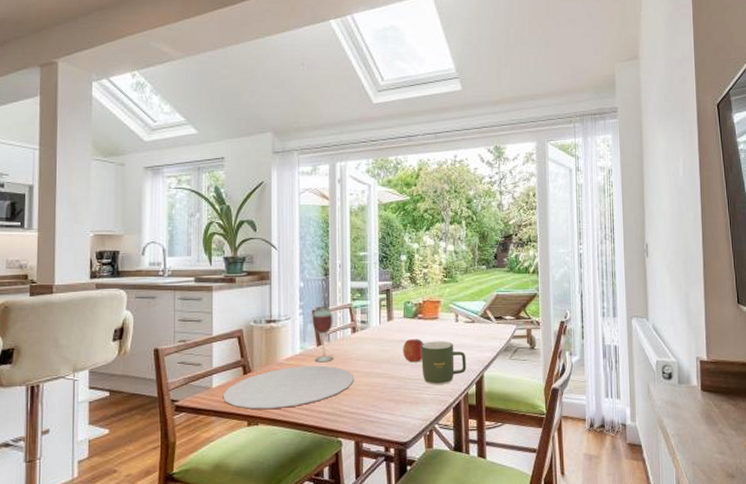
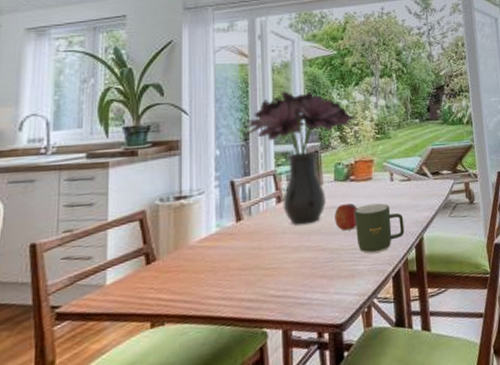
placemat: present [223,365,354,410] -> none [119,244,280,307]
wineglass: present [312,306,333,362] -> none [230,175,256,240]
flower arrangement: none [326,232,426,354] -> present [245,91,357,225]

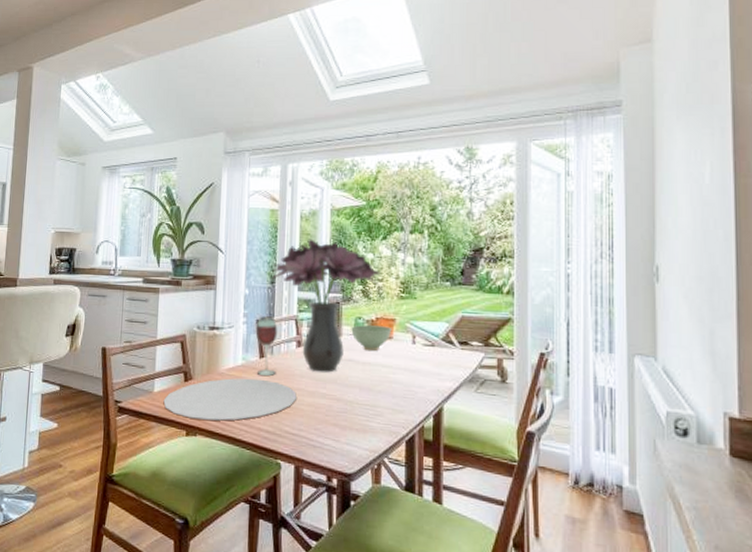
placemat: none [119,244,280,307] -> present [163,378,297,421]
wineglass: none [230,175,256,240] -> present [255,316,278,376]
bowl: none [330,168,371,195] -> present [350,325,392,351]
fruit: present [335,203,357,231] -> none [351,359,375,386]
mug: present [353,203,405,254] -> none [371,363,423,413]

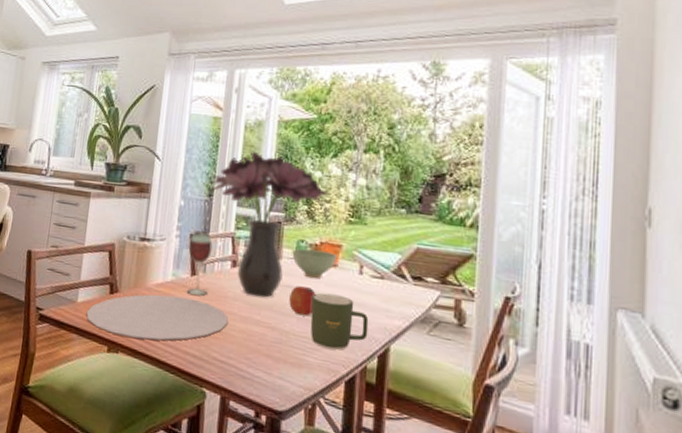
fruit: none [351,359,375,386] -> present [289,286,316,316]
mug: none [371,363,423,413] -> present [310,293,369,350]

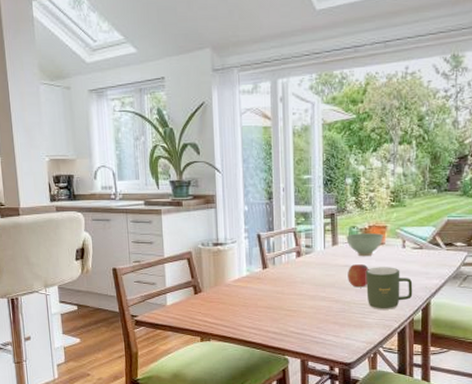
placemat: present [86,294,228,341] -> none [176,287,299,327]
wineglass: present [188,230,213,296] -> none [257,230,279,284]
flower arrangement: present [210,151,329,297] -> none [269,154,373,278]

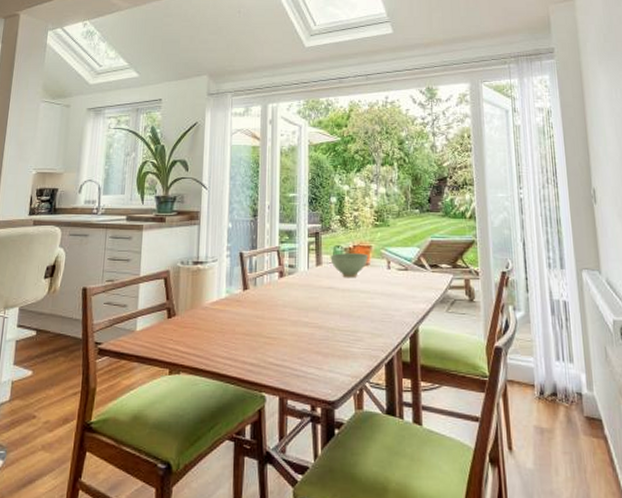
fruit: present [348,264,369,288] -> none [332,286,354,312]
mug: present [365,267,413,309] -> none [350,289,400,337]

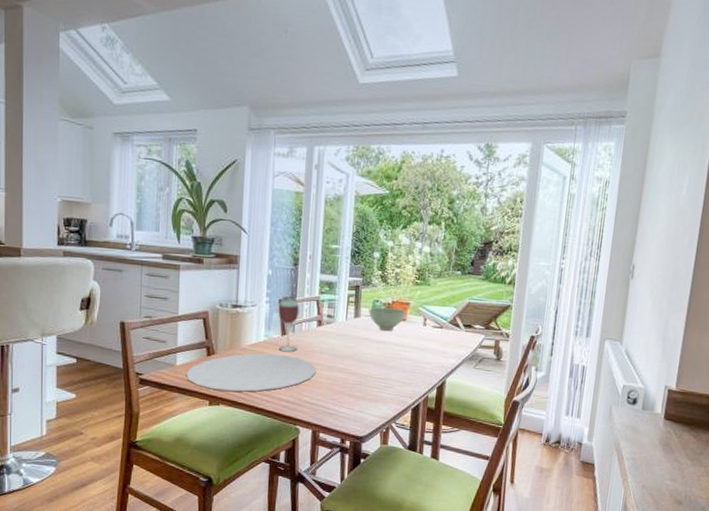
placemat: none [146,311,280,358] -> present [186,353,316,392]
wineglass: none [239,249,261,307] -> present [278,296,300,352]

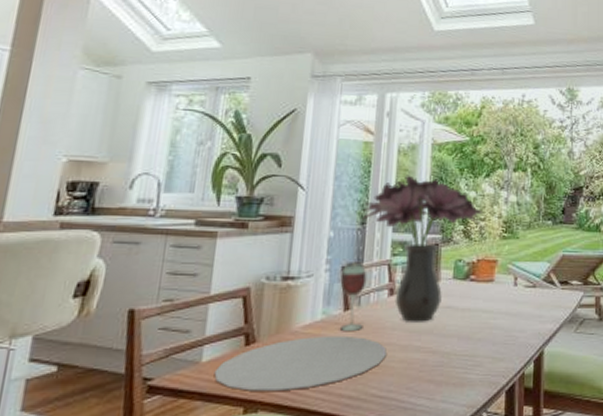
flower arrangement: none [295,223,400,349] -> present [363,175,484,322]
bowl: present [368,307,407,331] -> none [449,268,494,295]

